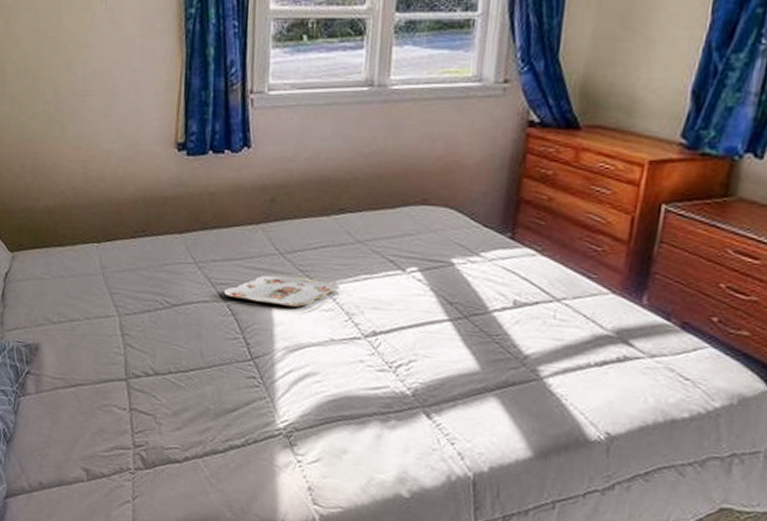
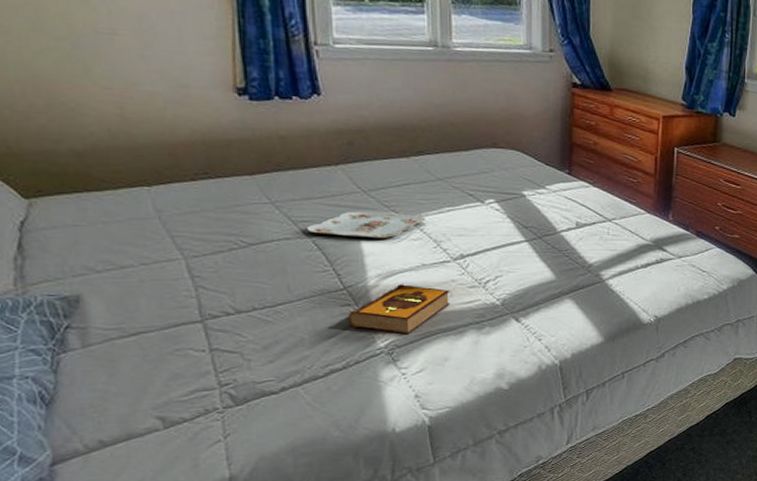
hardback book: none [251,360,357,418] -> present [348,284,451,335]

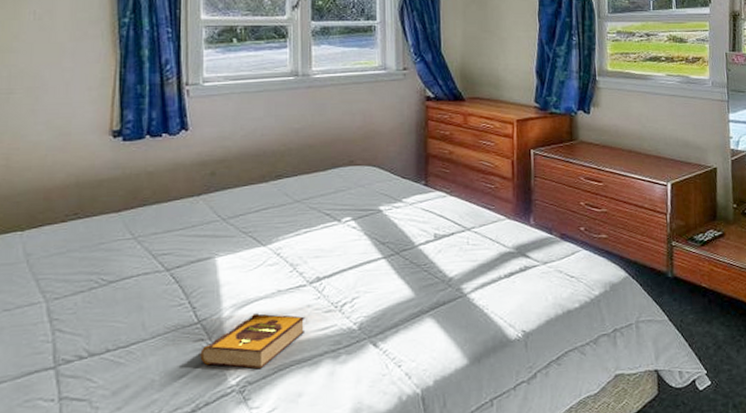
serving tray: present [307,211,426,239] -> none [166,238,283,267]

